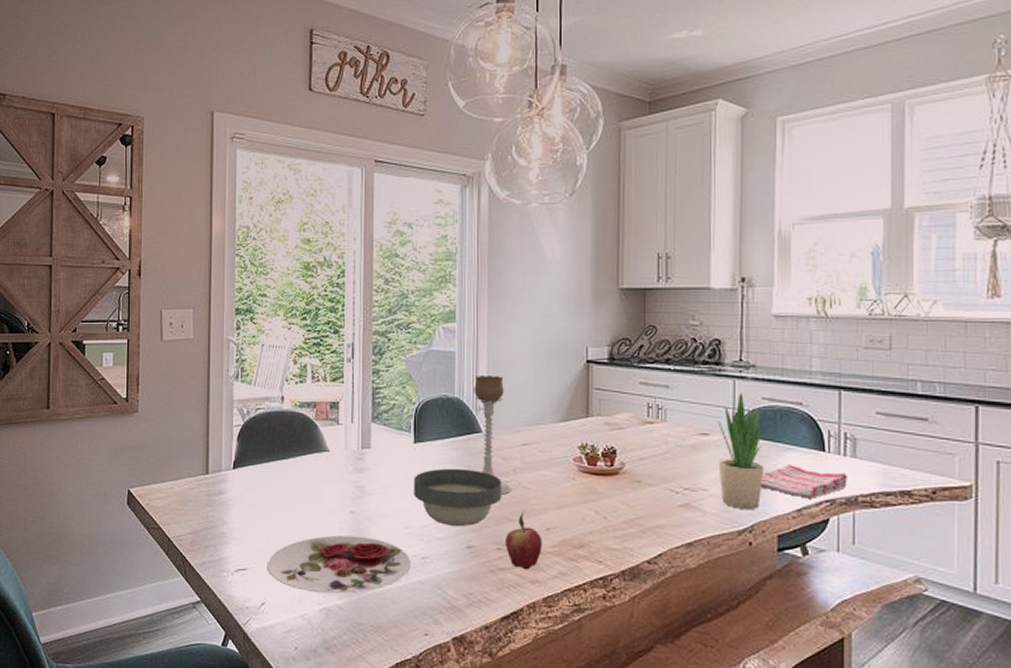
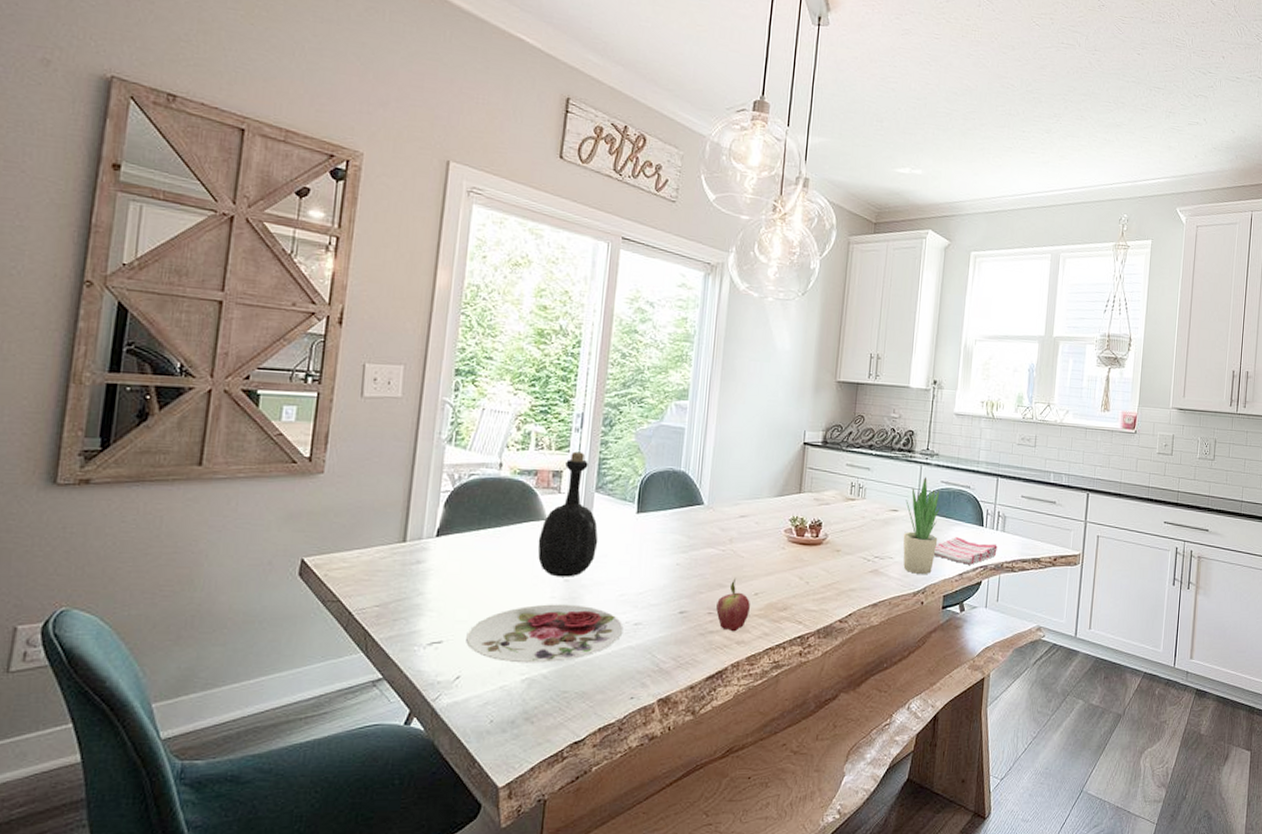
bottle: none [322,382,379,509] -> present [537,451,598,577]
bowl: present [413,468,502,527] -> none [632,537,718,594]
candle holder: present [474,374,511,495] -> none [700,450,729,563]

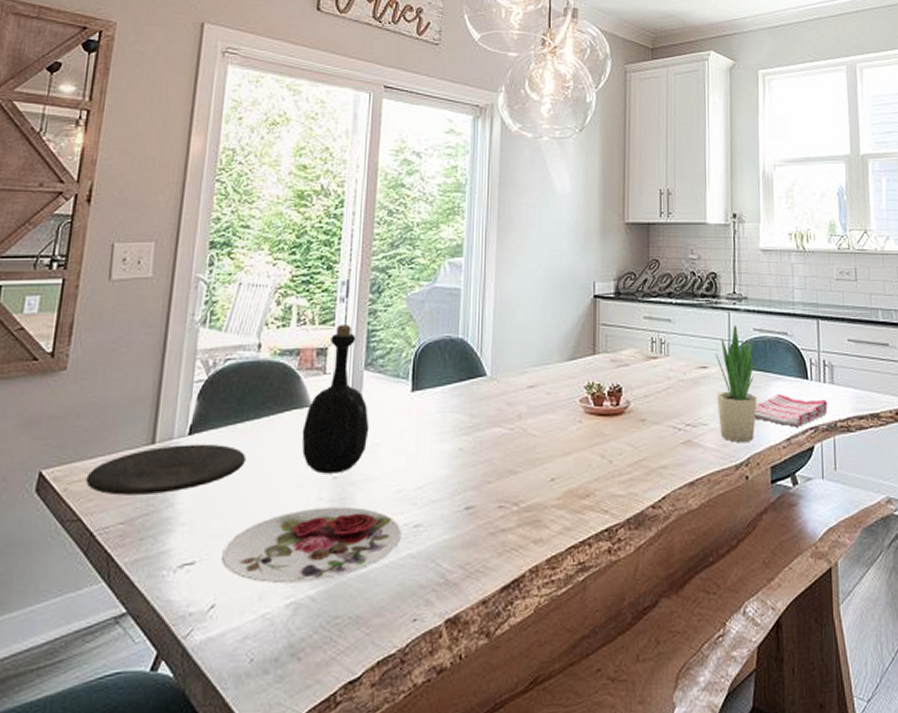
plate: none [344,544,489,584] -> present [85,443,247,496]
fruit: present [716,578,750,632] -> none [508,462,546,529]

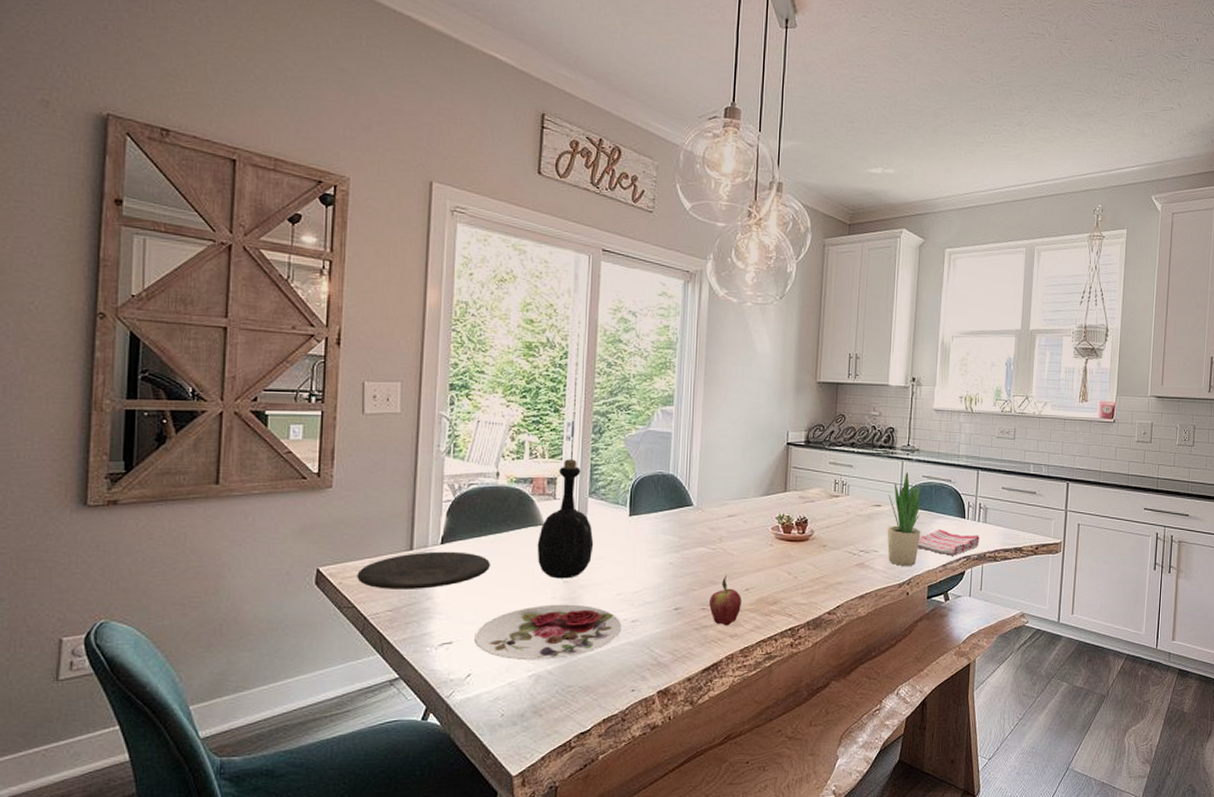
fruit: none [508,462,546,529] -> present [709,575,741,626]

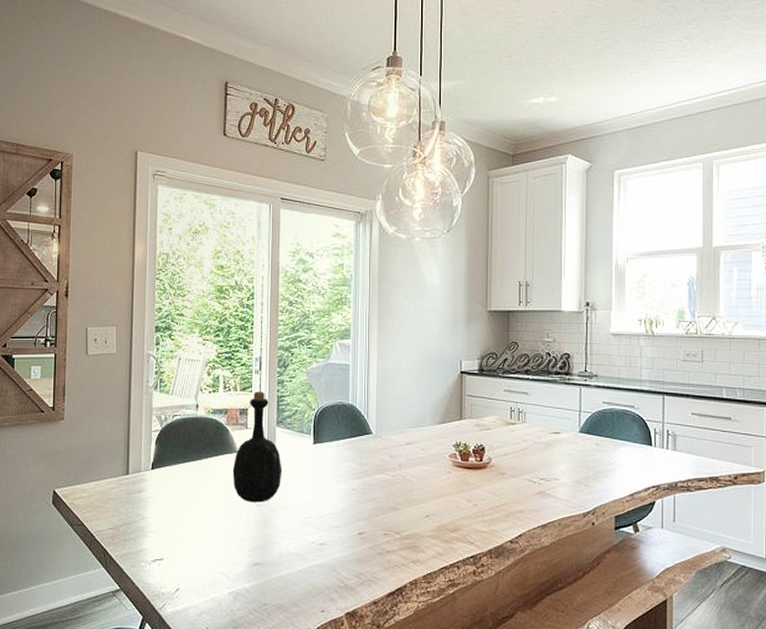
plate: present [357,551,491,589] -> none [85,476,194,510]
plate: present [474,604,622,660] -> none [181,526,310,578]
fruit: present [709,575,741,626] -> none [392,502,422,552]
potted plant: present [887,472,923,566] -> none [567,399,604,495]
dish towel: present [917,529,980,556] -> none [600,457,669,485]

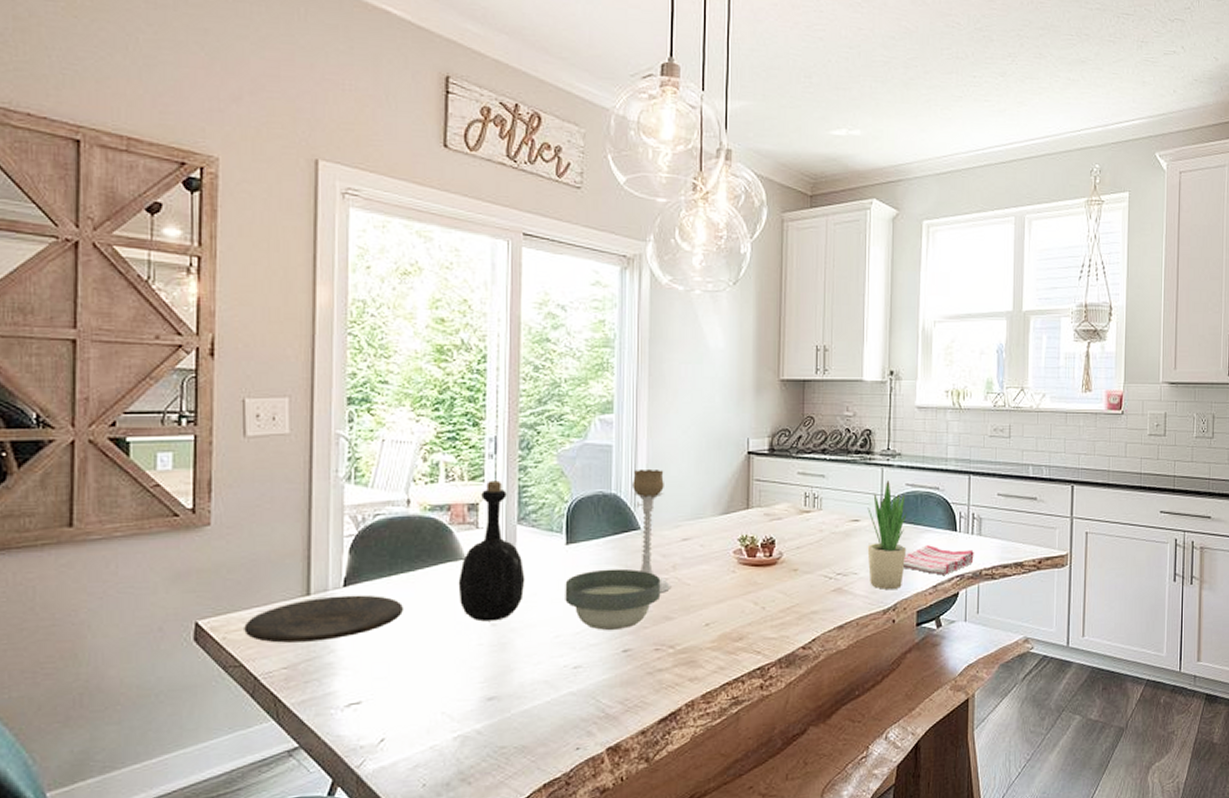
plate: none [85,476,194,510] -> present [244,594,404,643]
bowl: none [313,465,389,516] -> present [565,568,661,631]
candle holder: none [366,384,396,487] -> present [632,468,670,593]
potted plant: none [567,399,604,495] -> present [867,481,907,589]
dish towel: none [600,457,669,485] -> present [902,545,974,575]

